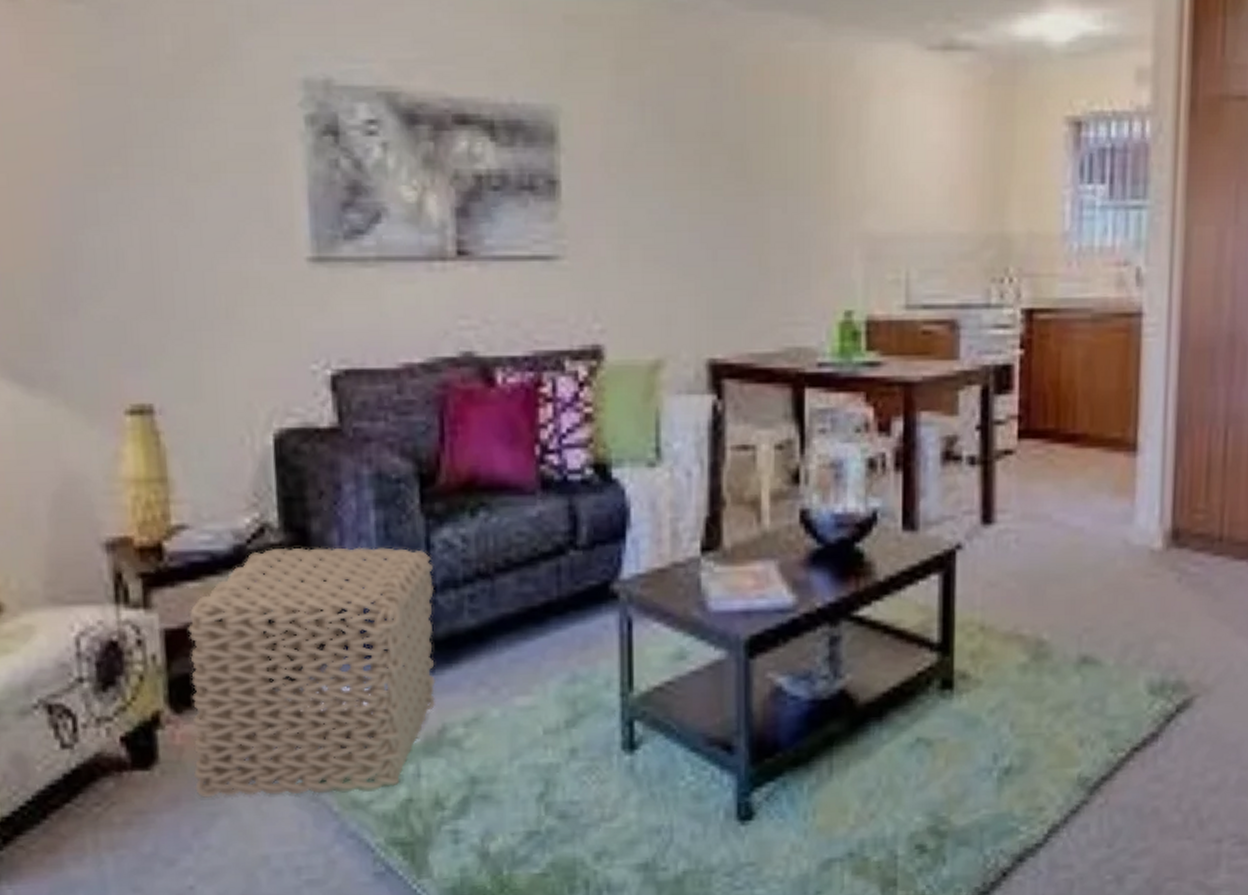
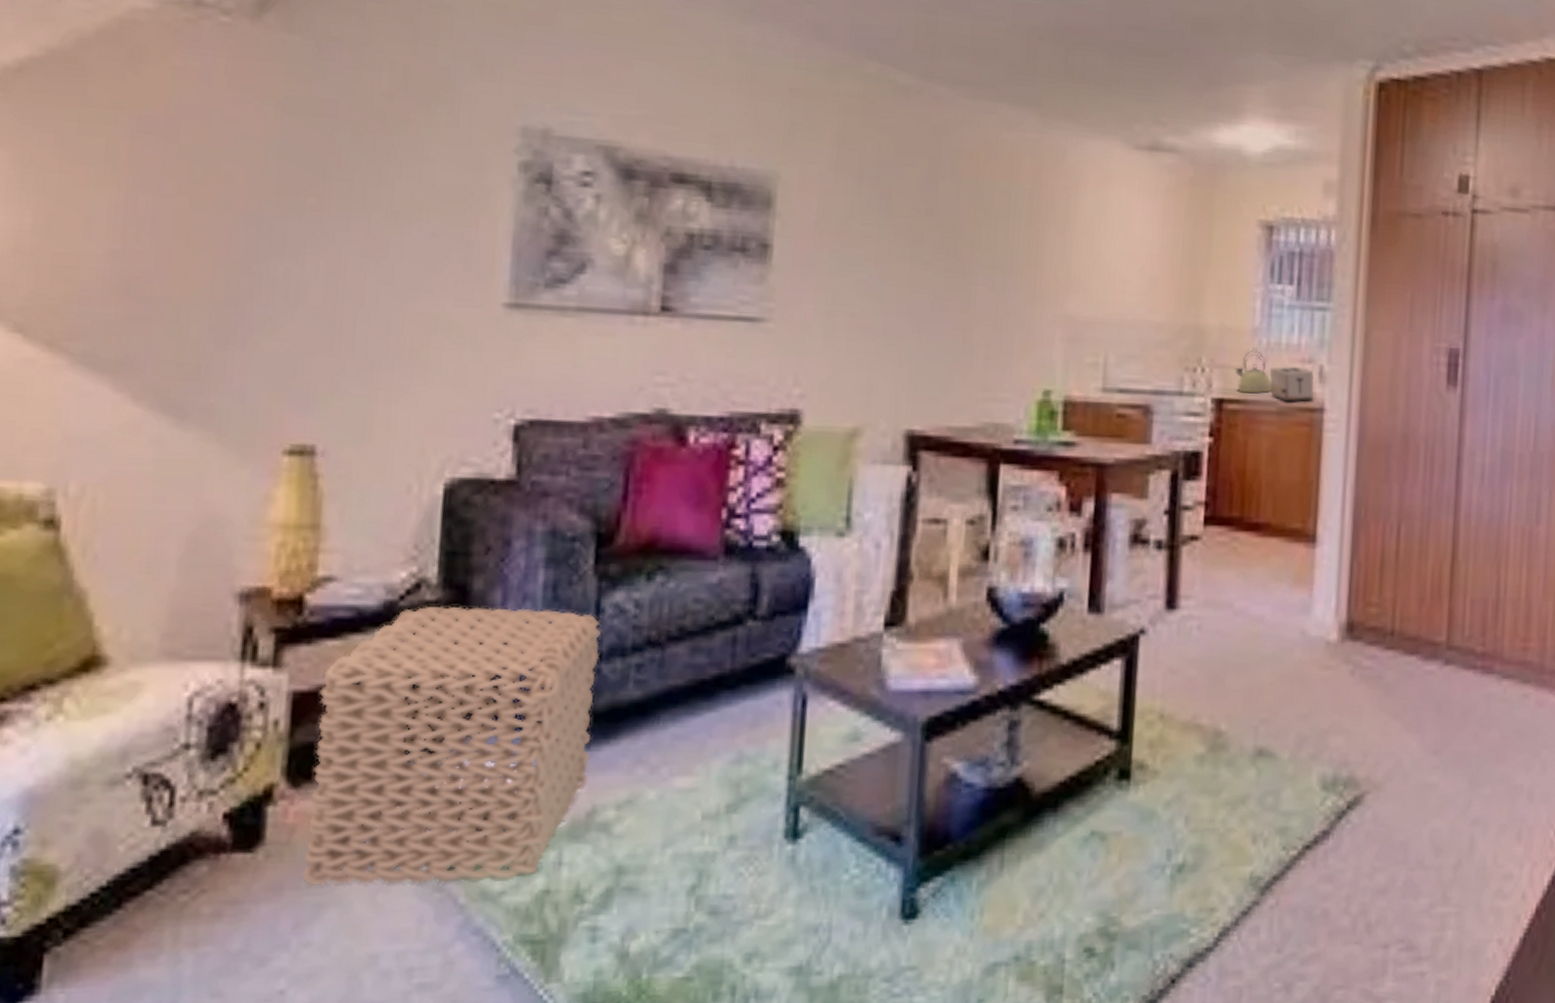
kettle: none [1045,256,1086,302] -> present [1235,350,1272,394]
toaster: none [1083,270,1131,308] -> present [1270,366,1314,403]

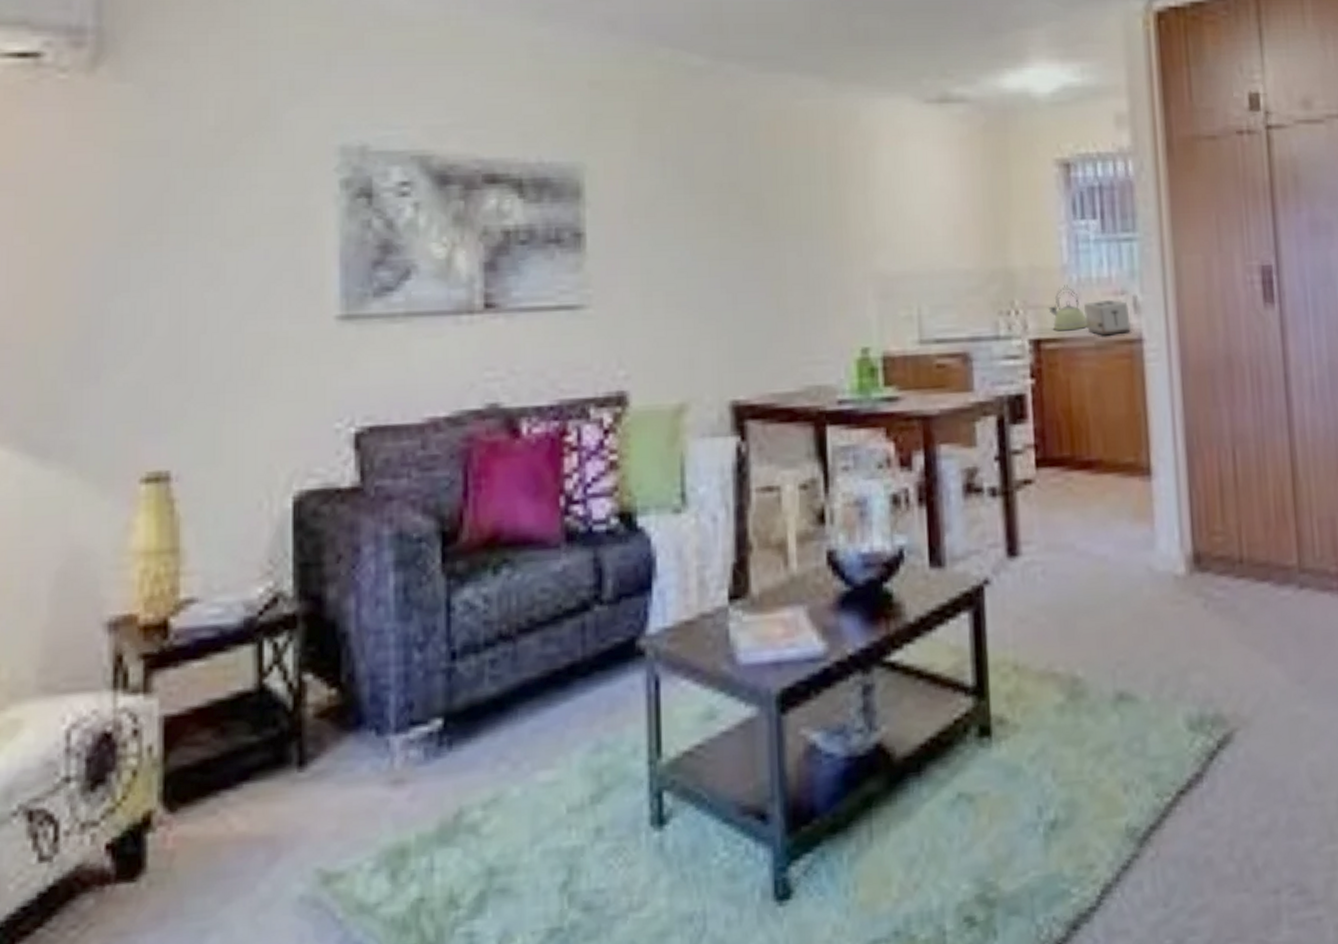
pouf: present [302,607,601,886] -> none [185,612,453,911]

